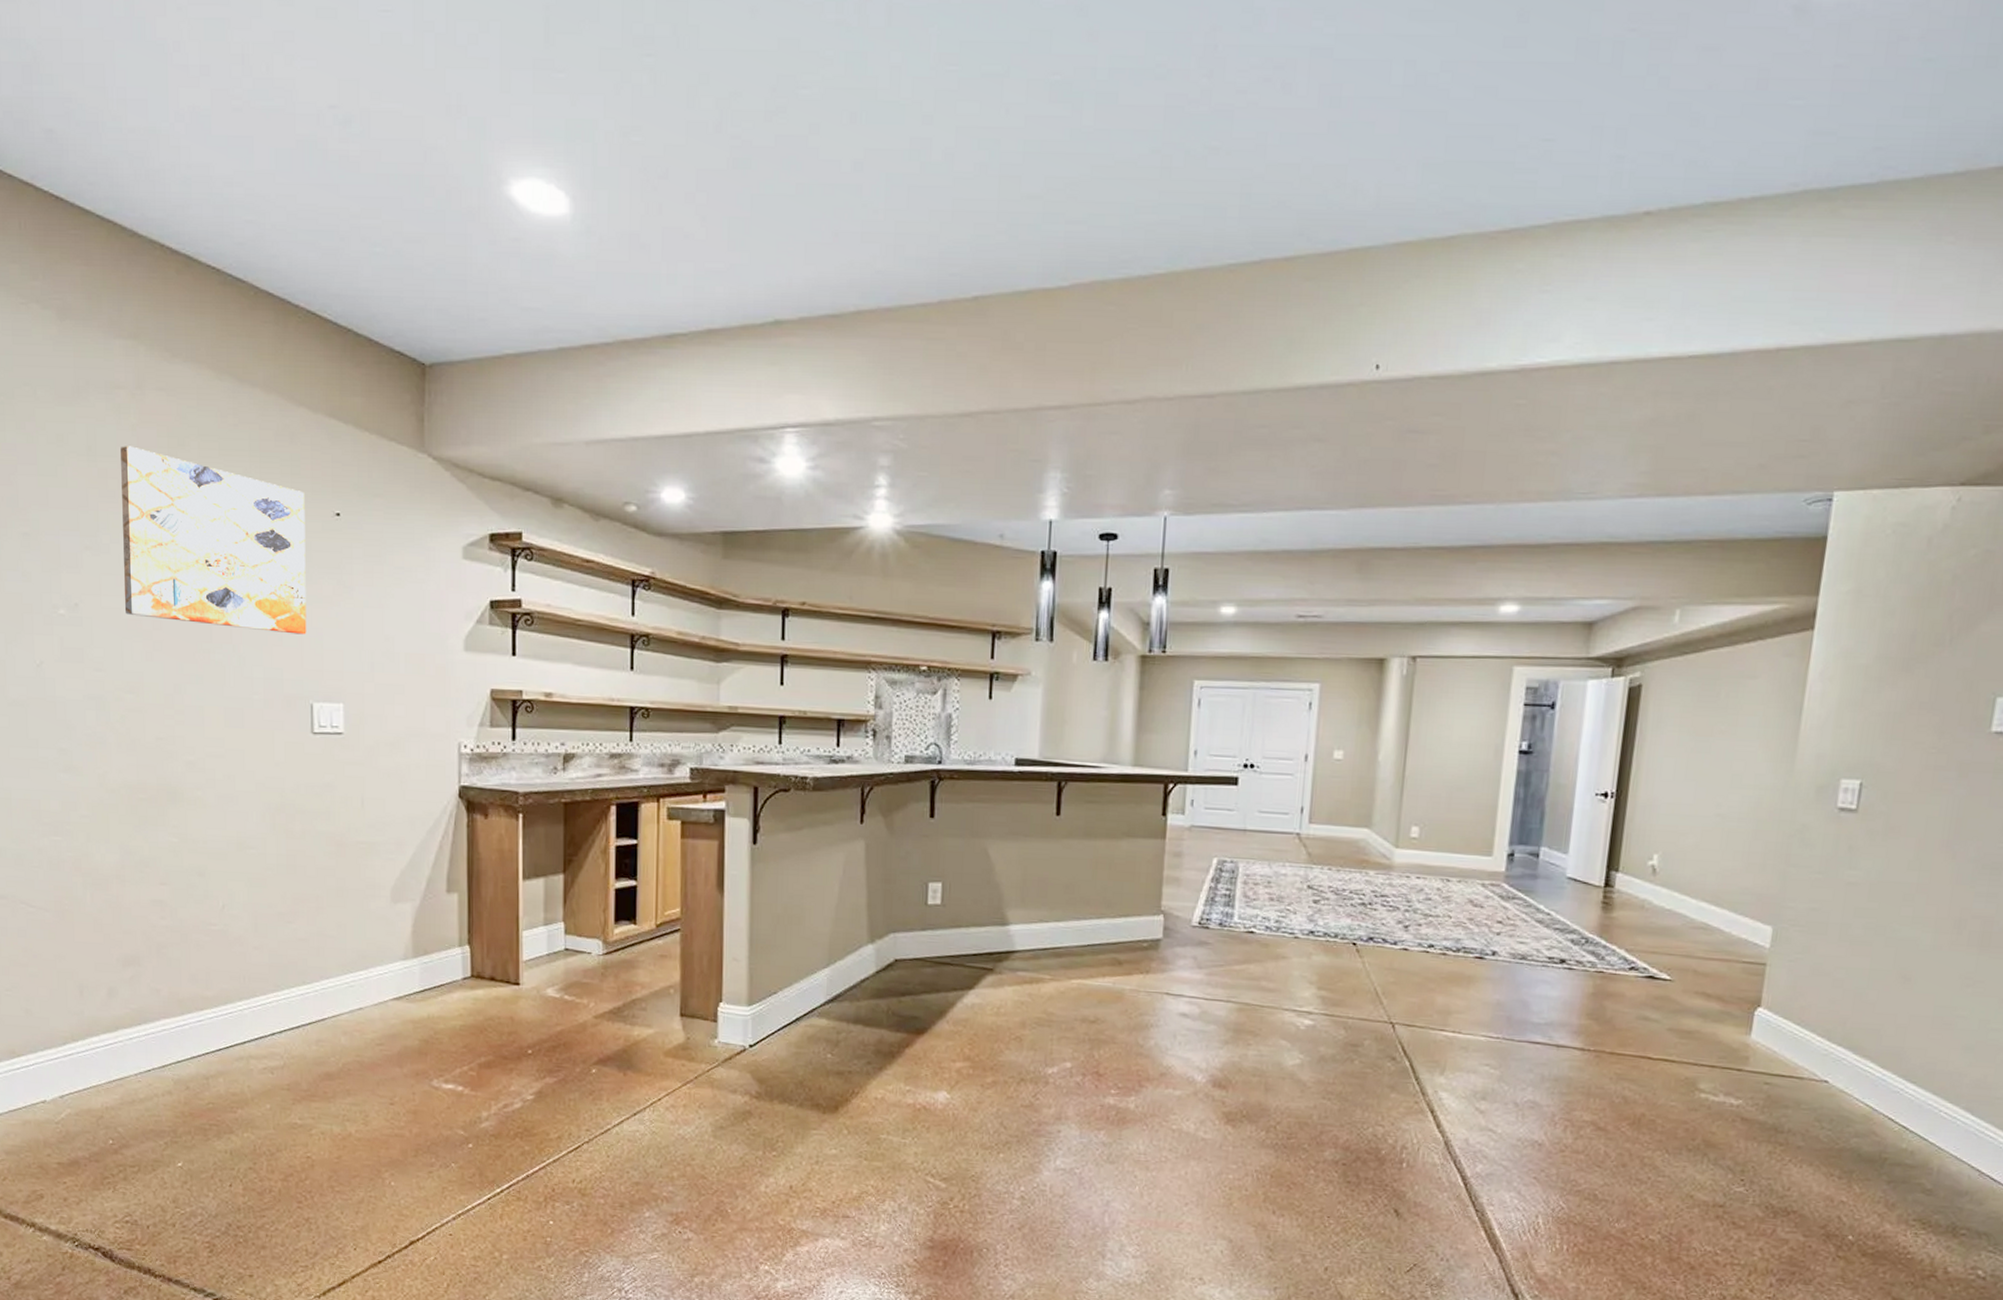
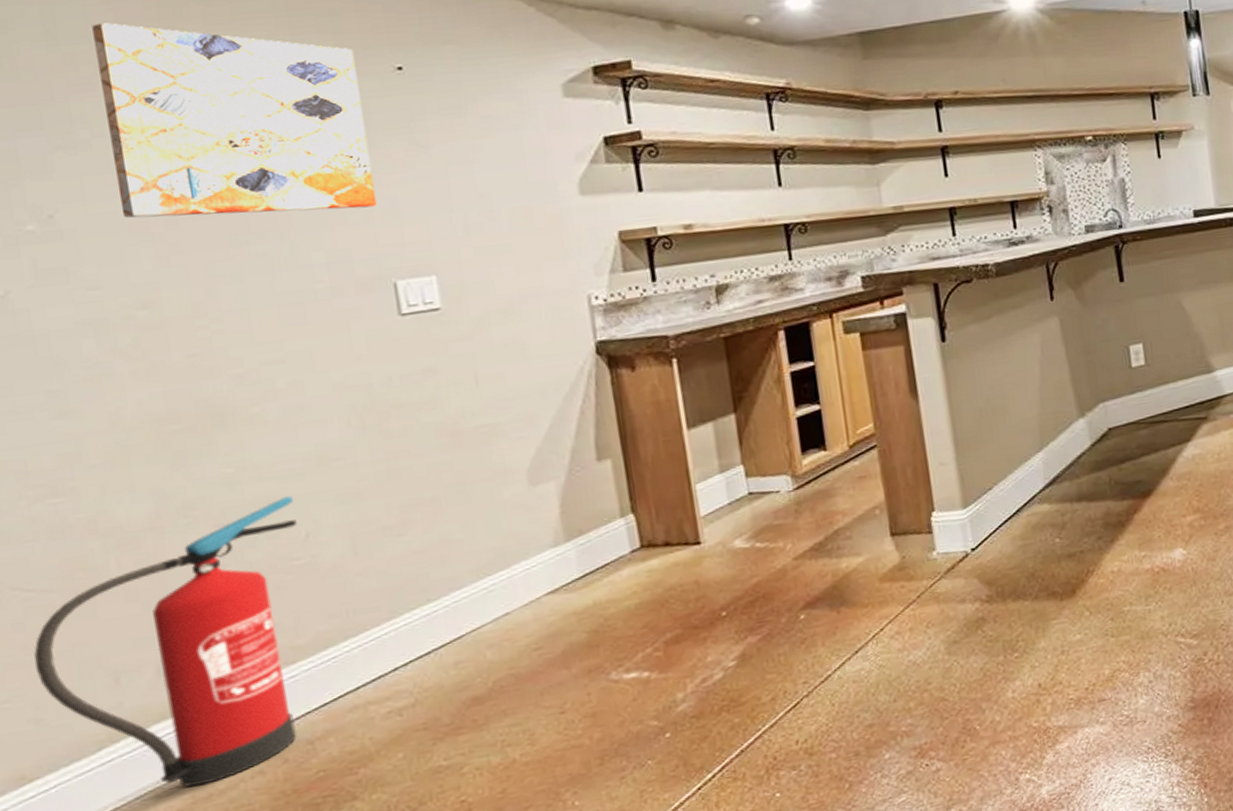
fire extinguisher: none [29,870,217,1092] -> present [33,495,298,788]

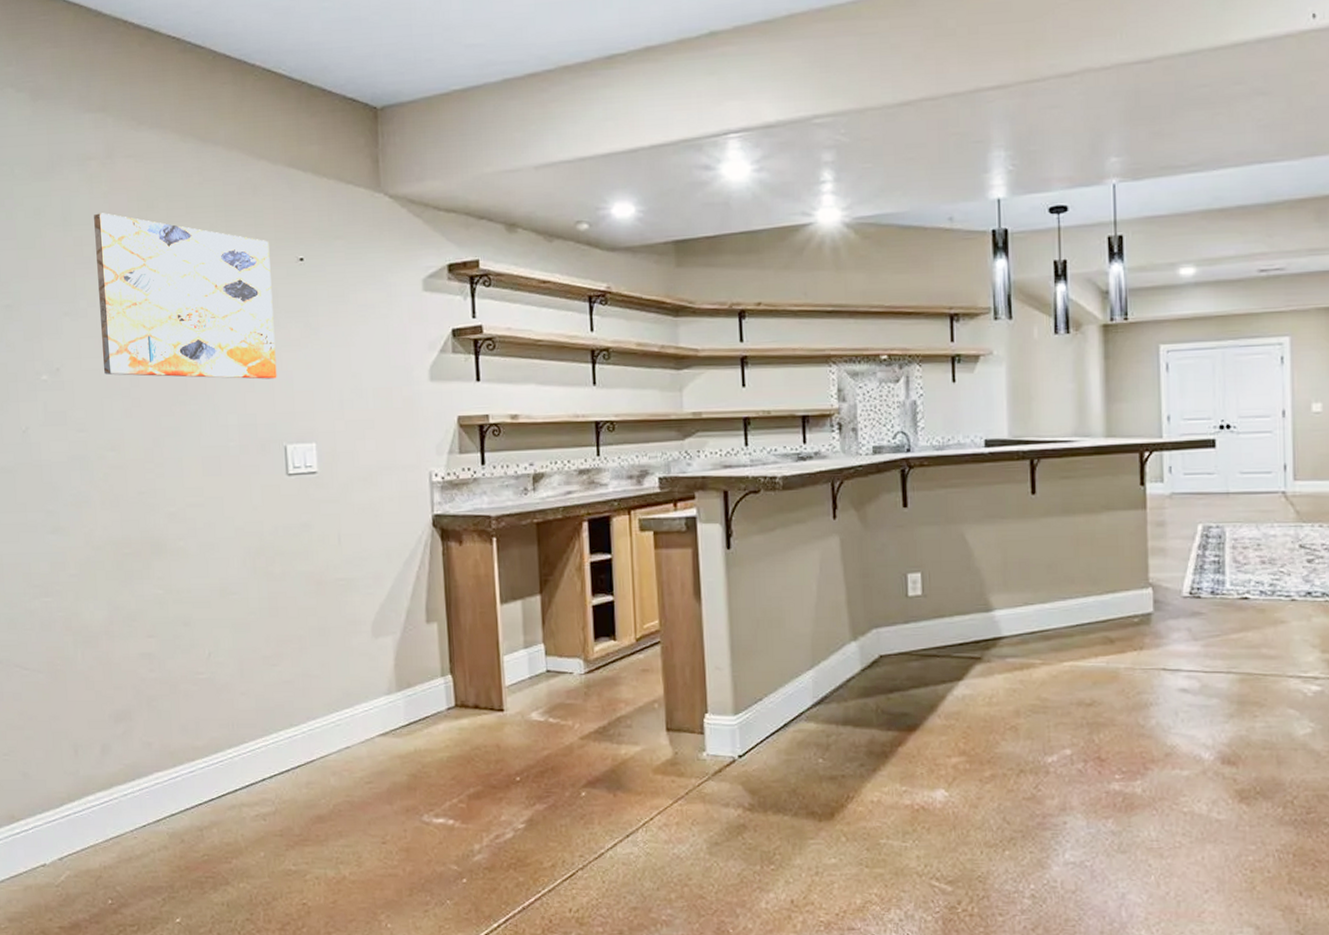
fire extinguisher: present [33,495,298,788] -> none [25,619,203,849]

